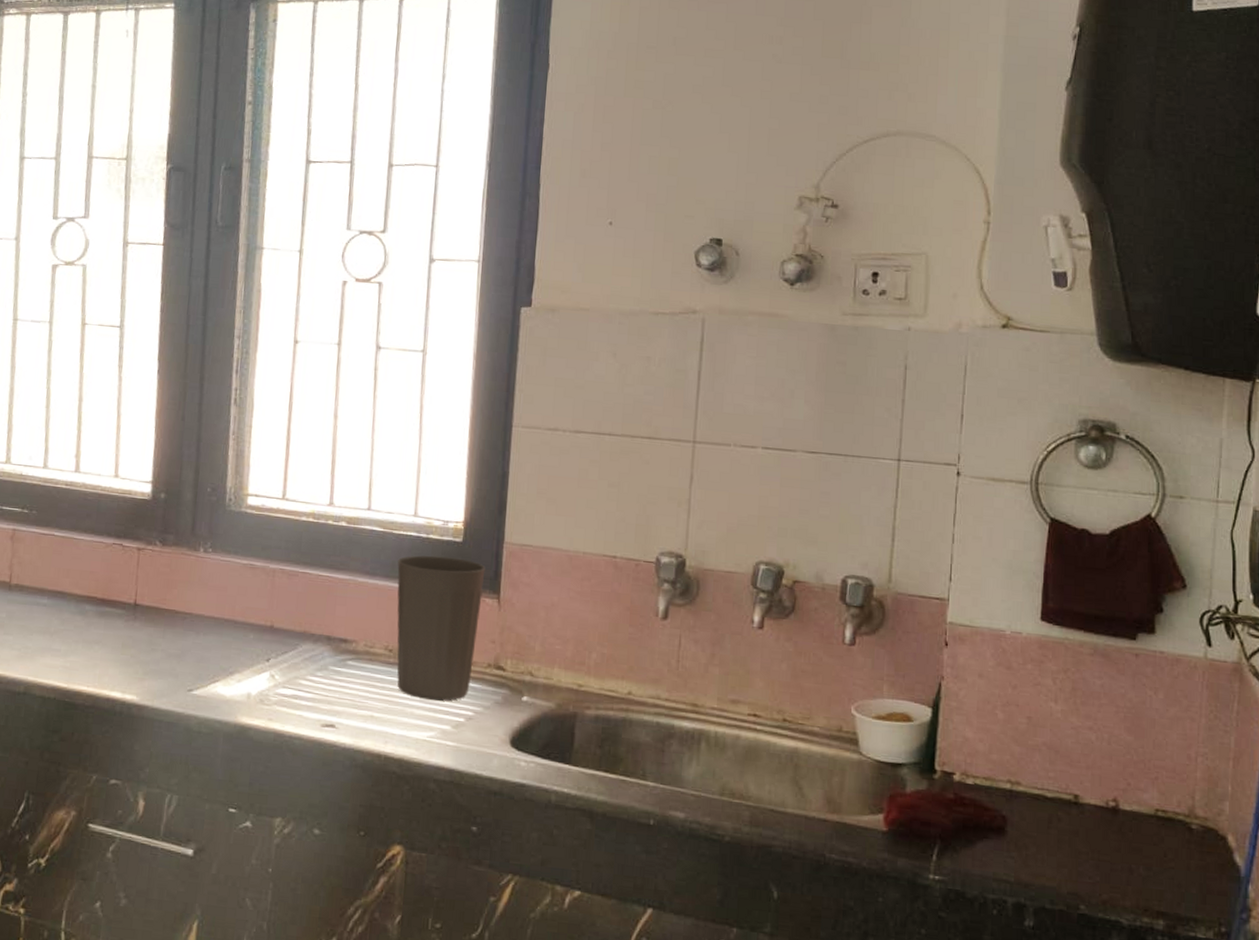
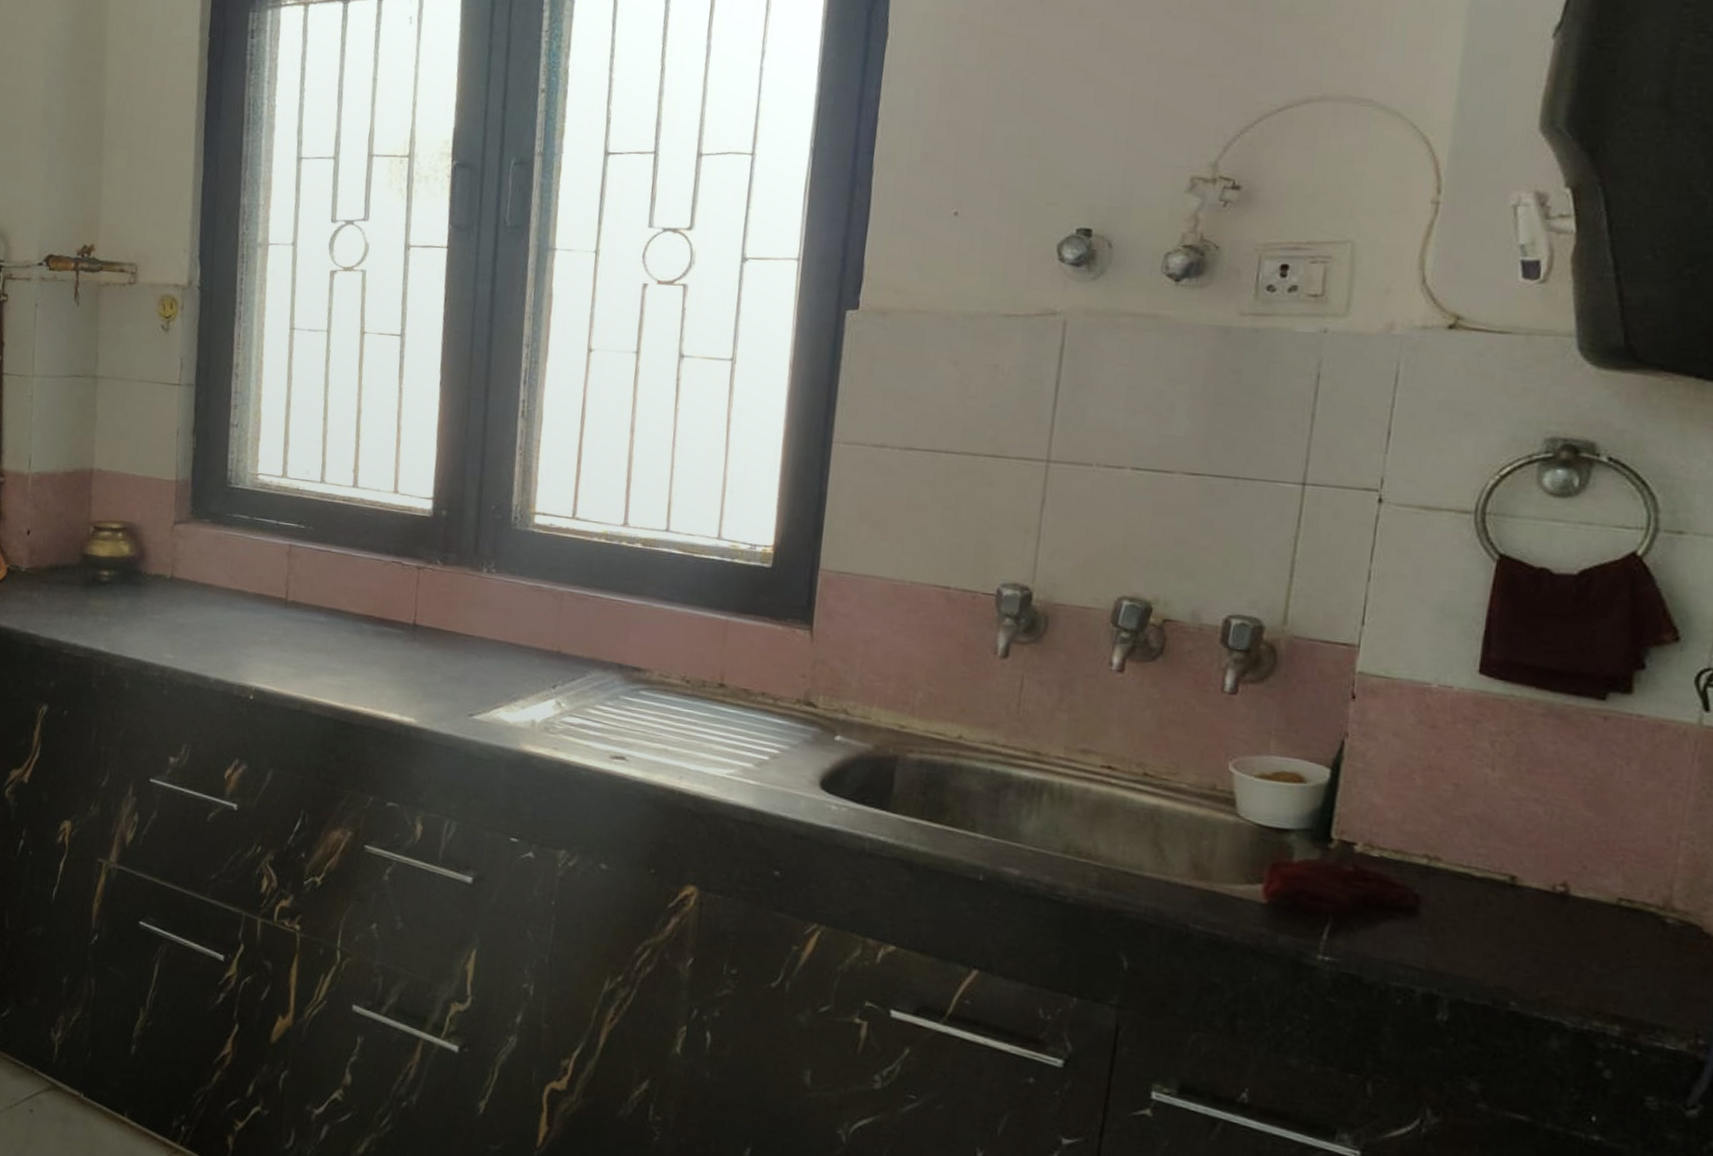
cup: present [397,555,486,701] -> none [694,581,797,737]

